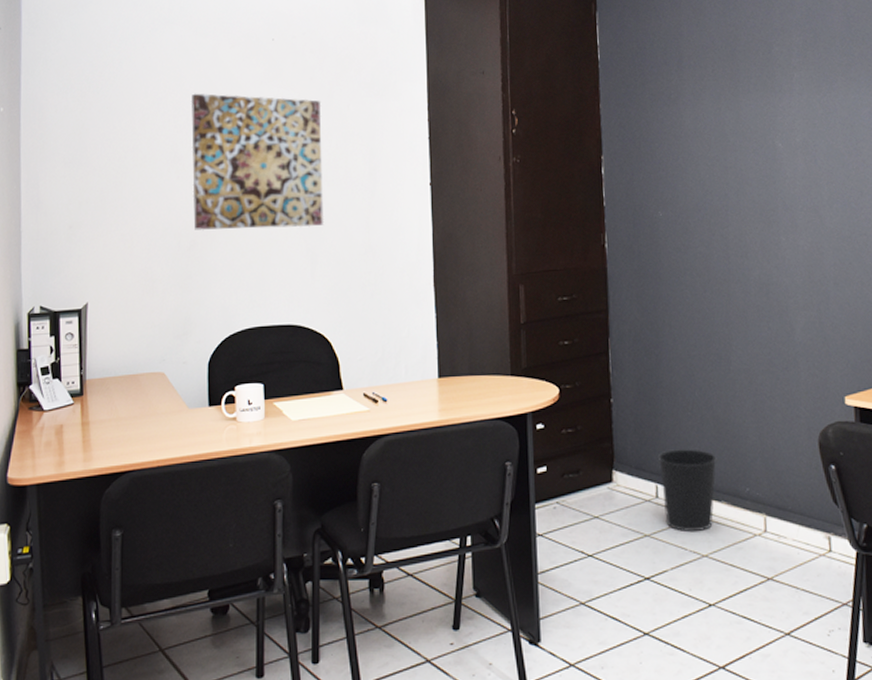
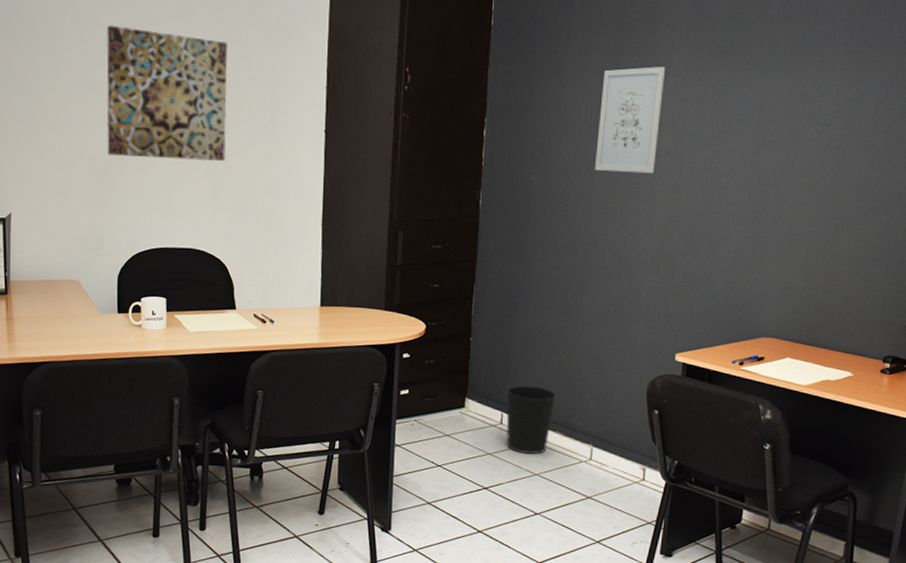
wall art: none [722,87,791,201] -> present [595,67,666,174]

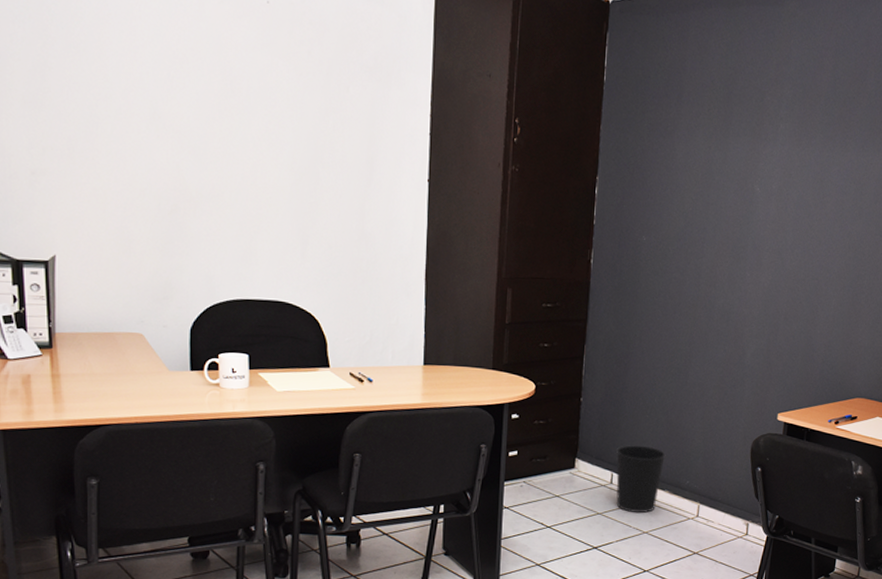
wall art: present [106,25,229,162] -> none [172,47,319,207]
wall art: present [595,67,666,174] -> none [704,134,773,239]

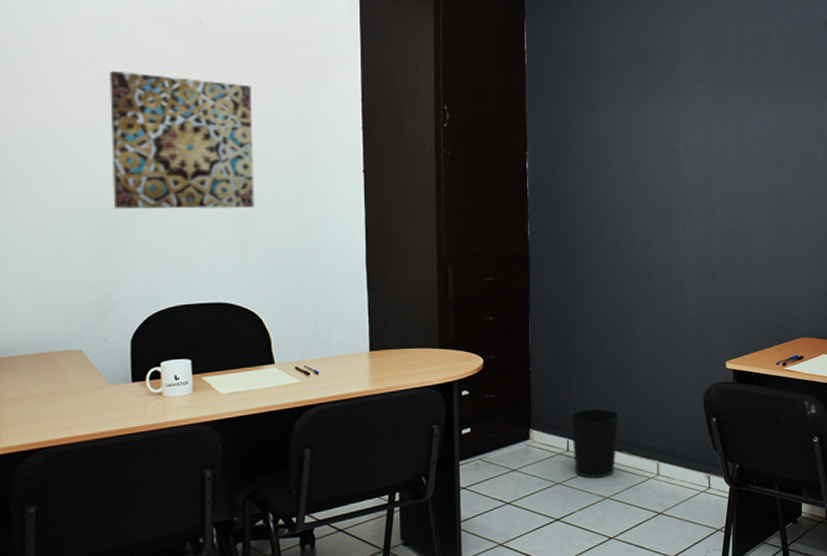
wall art: none [172,47,319,207] -> present [108,70,255,210]

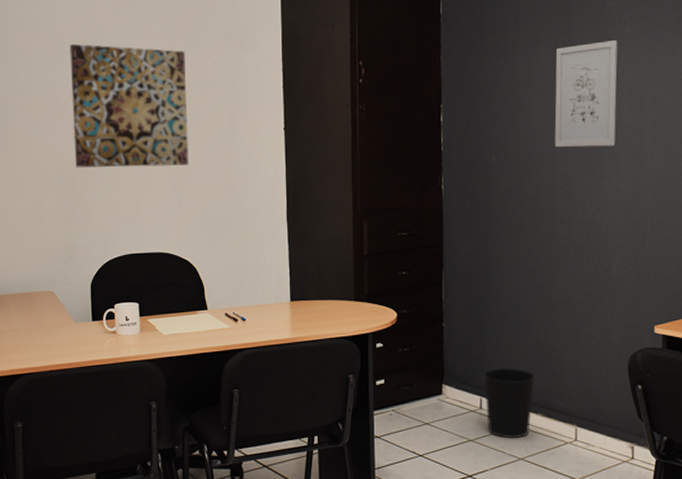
wall art: none [634,98,689,196] -> present [554,40,618,148]

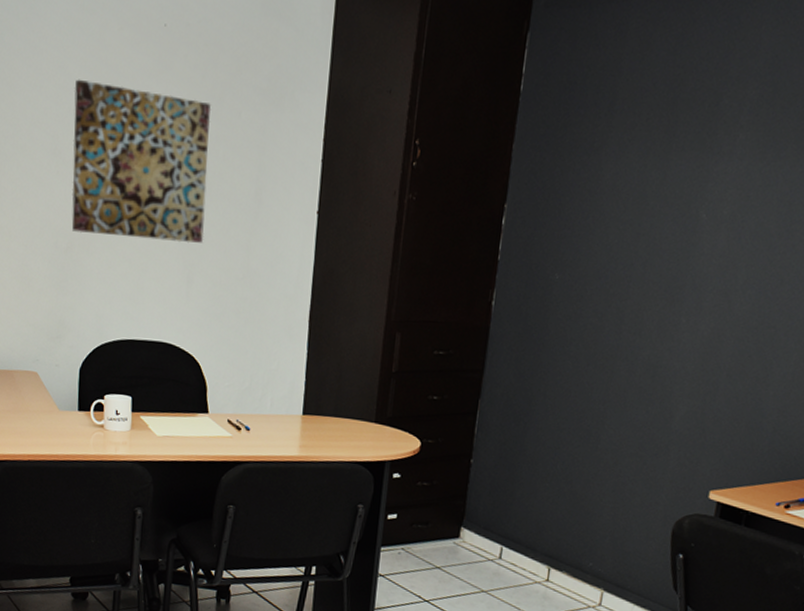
wastebasket: present [482,367,536,439] -> none [504,516,567,596]
wall art: present [554,40,618,148] -> none [631,147,728,278]

